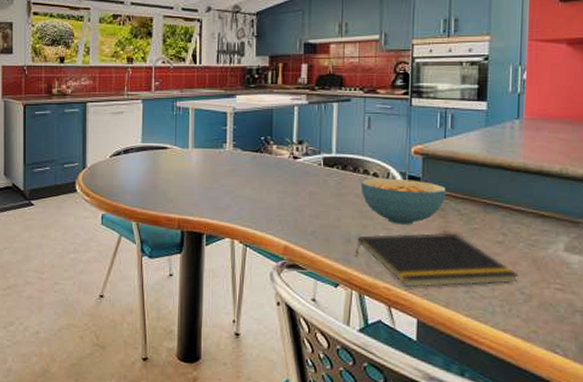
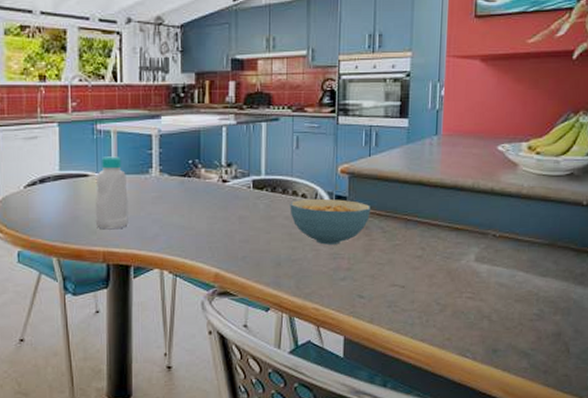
bottle: none [172,131,204,199] -> present [95,156,130,230]
notepad: present [355,232,519,287] -> none [285,250,435,306]

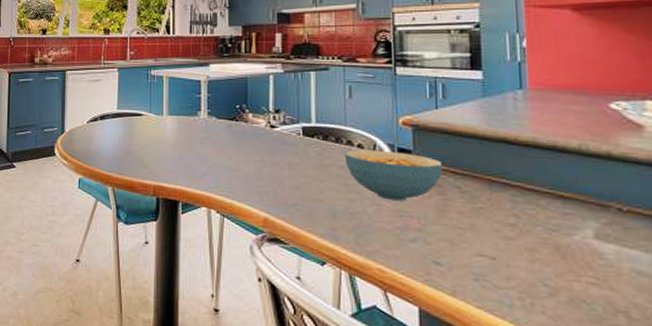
bottle: present [95,156,130,230] -> none [147,99,179,166]

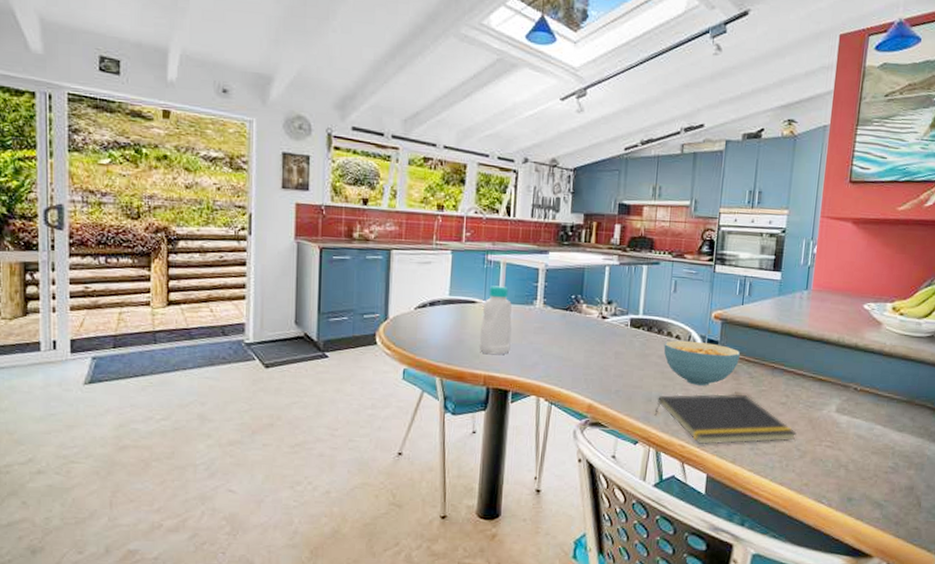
bottle: none [147,99,179,166] -> present [479,285,512,355]
notepad: none [342,210,539,273] -> present [654,393,797,445]

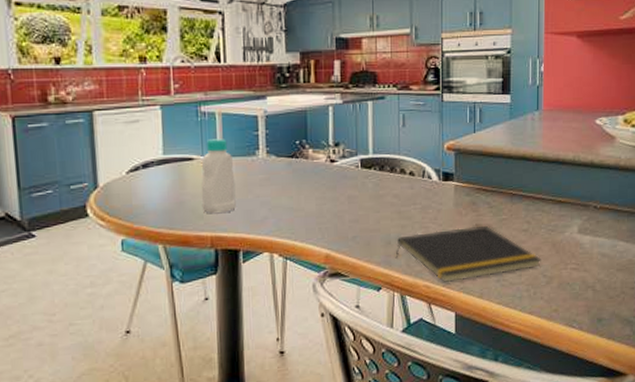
cereal bowl: present [663,340,741,386] -> none [398,175,478,222]

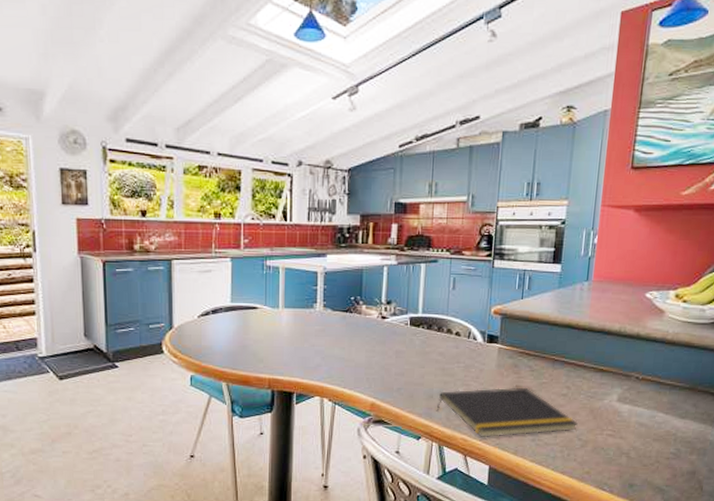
bottle: present [201,139,237,214] -> none [262,291,294,359]

